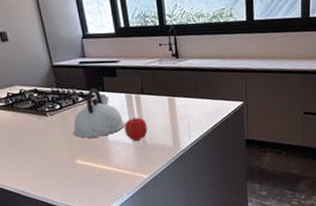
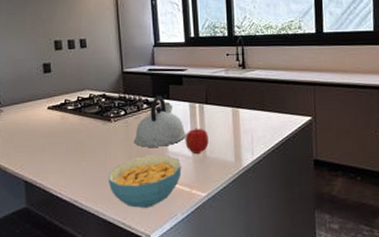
cereal bowl: none [52,144,124,193] -> present [109,155,182,208]

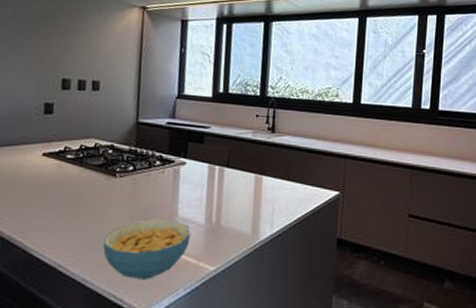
kettle: present [134,95,186,147] -> none [139,152,201,211]
fruit: present [185,128,209,155] -> none [198,193,226,223]

